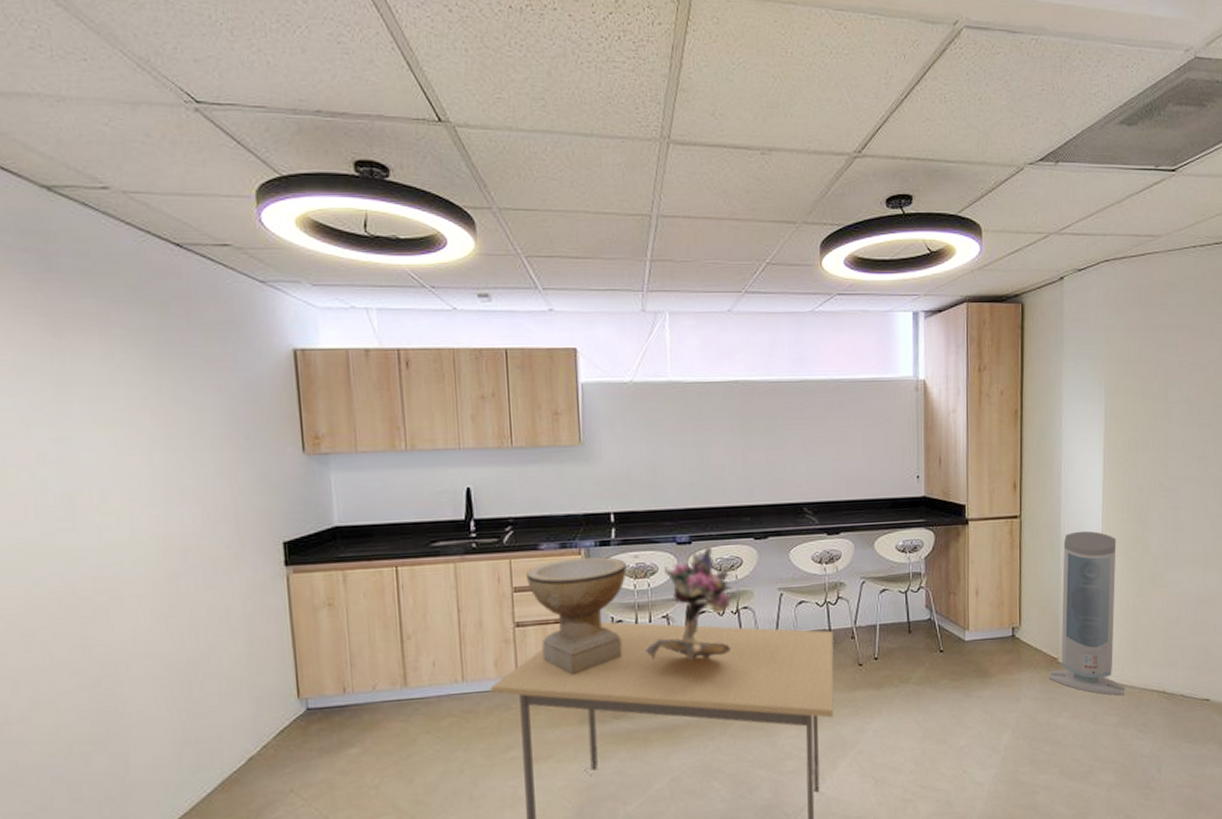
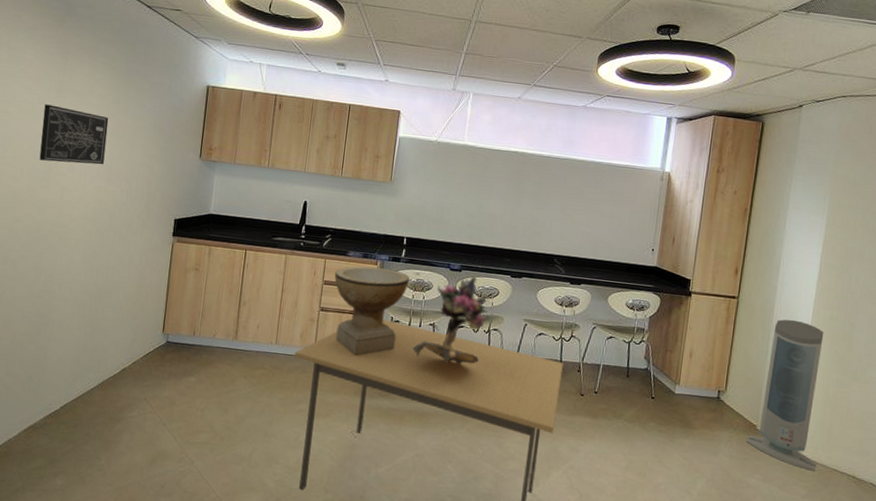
wall art: none [40,408,156,492] -> present [39,104,109,165]

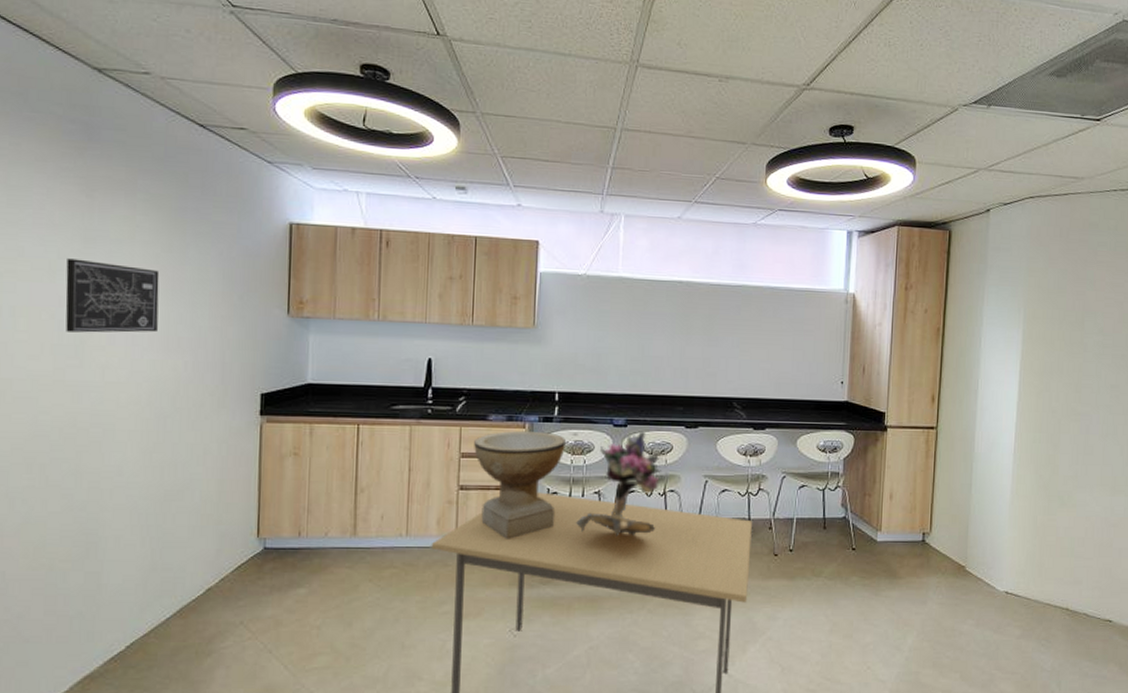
air purifier: present [746,319,824,471] -> none [956,446,1029,609]

